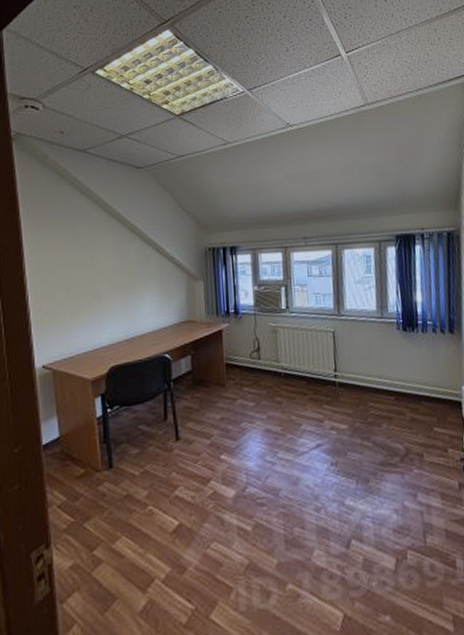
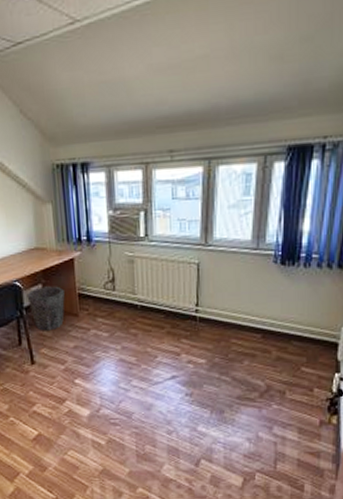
waste bin: none [175,357,213,404] -> present [26,286,65,331]

